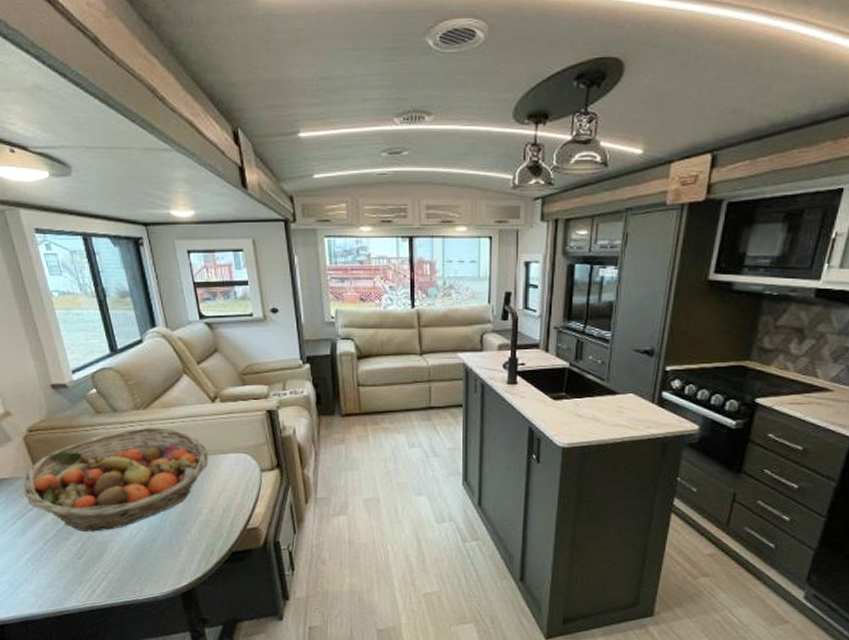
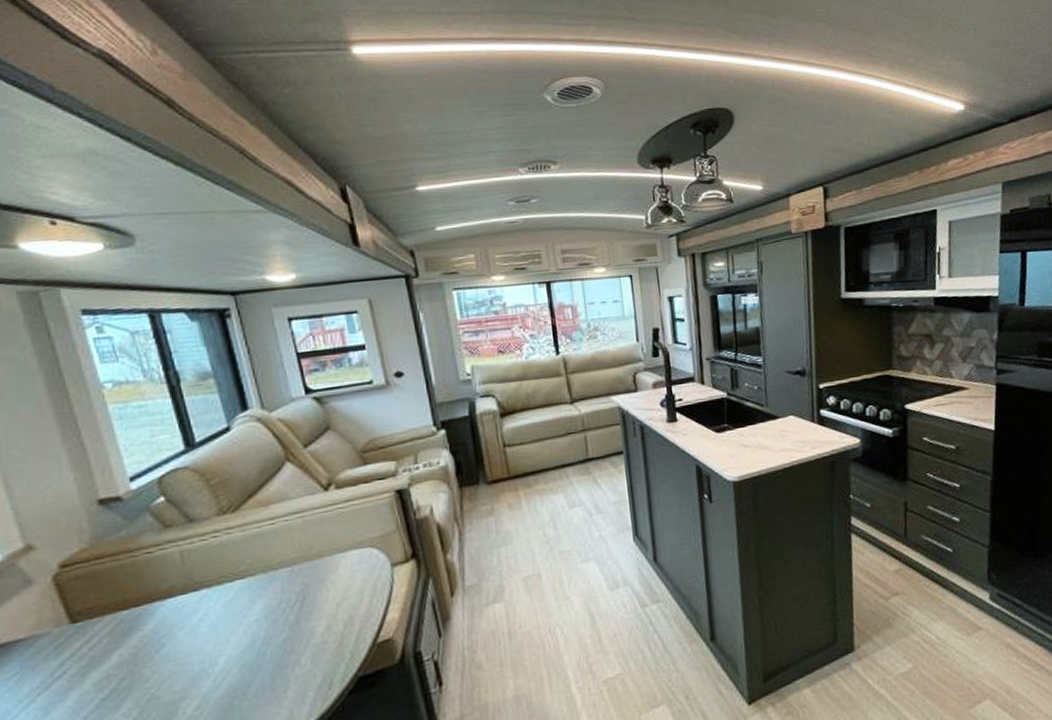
fruit basket: present [22,427,208,532] -> none [48,530,322,694]

